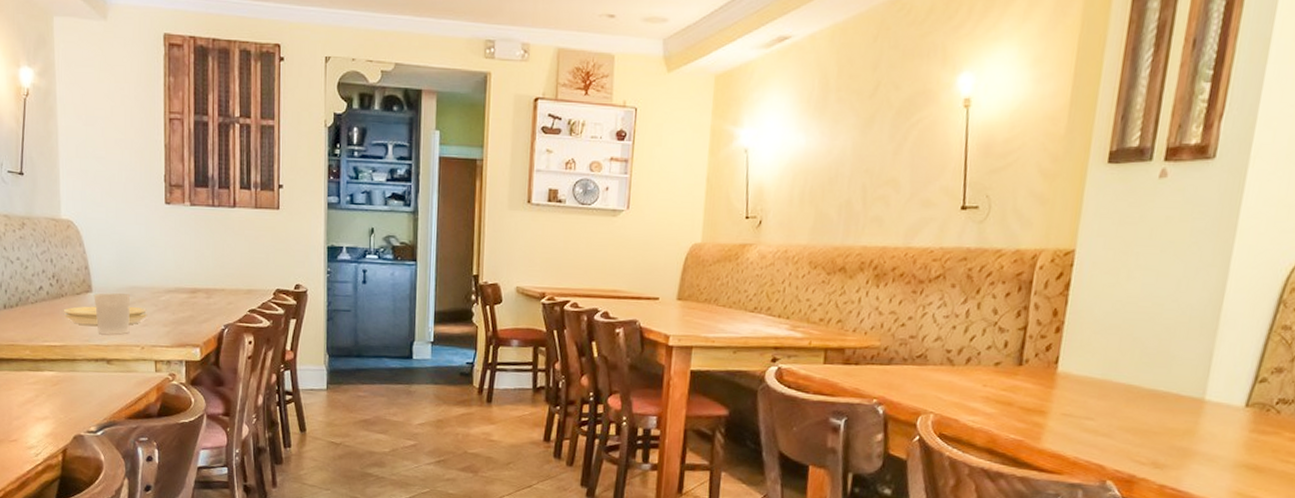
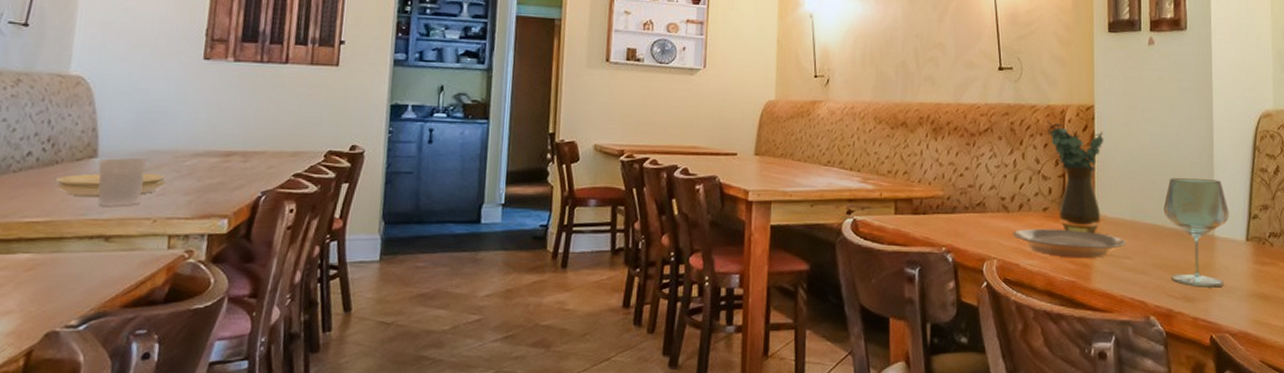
plate: none [954,383,1090,417] -> present [1012,228,1126,259]
vase: none [1012,267,1082,391] -> present [1047,121,1104,233]
wine glass: none [1140,333,1230,456] -> present [1163,177,1229,288]

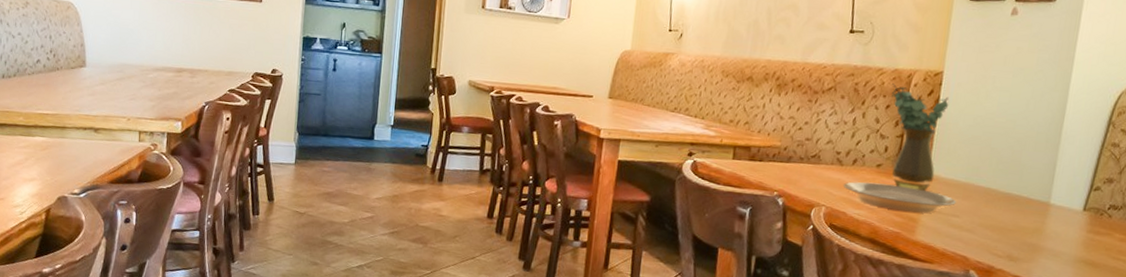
plate: present [55,173,167,196] -> none [57,79,136,98]
candle holder: present [98,158,147,208] -> none [87,68,121,107]
wine glass: present [1163,177,1229,288] -> none [997,146,1070,251]

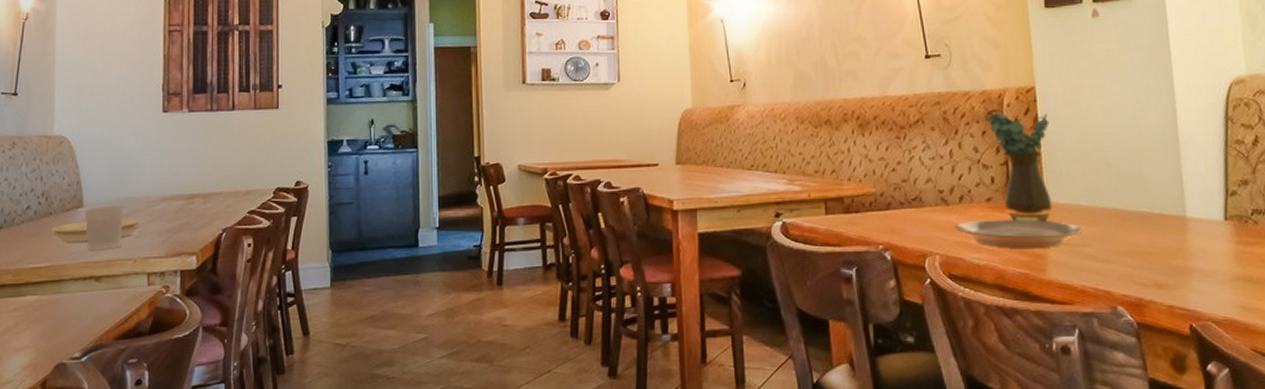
plate: none [57,79,136,98] -> present [51,219,142,242]
candle holder: none [87,68,121,107] -> present [84,206,124,251]

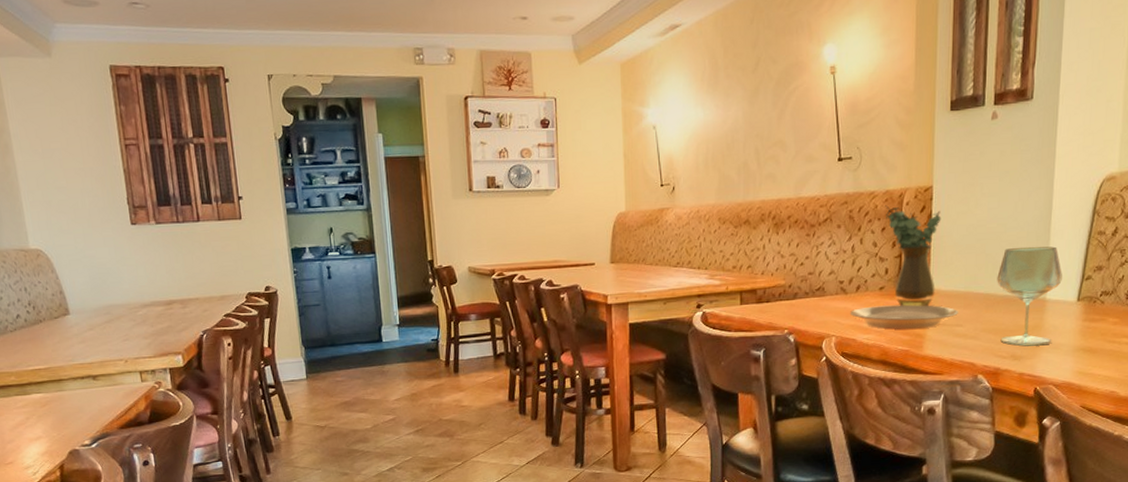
plate: present [51,219,142,242] -> none [43,324,128,346]
candle holder: present [84,206,124,251] -> none [72,313,112,354]
wine glass: none [1123,155,1202,273] -> present [997,246,1062,346]

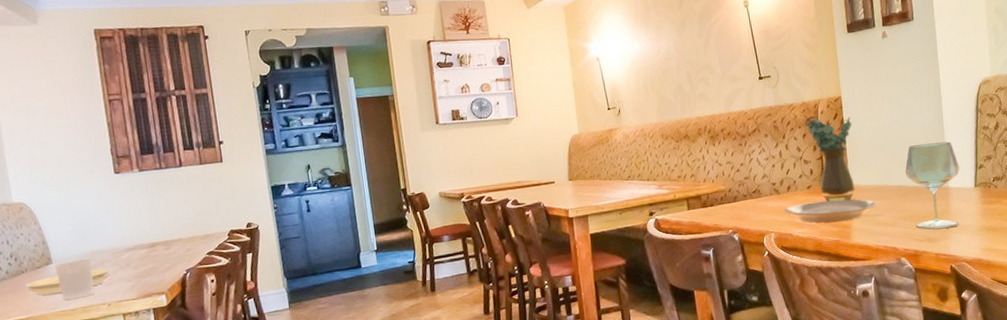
plate: none [43,324,128,346] -> present [25,269,111,296]
candle holder: none [72,313,112,354] -> present [54,259,95,301]

